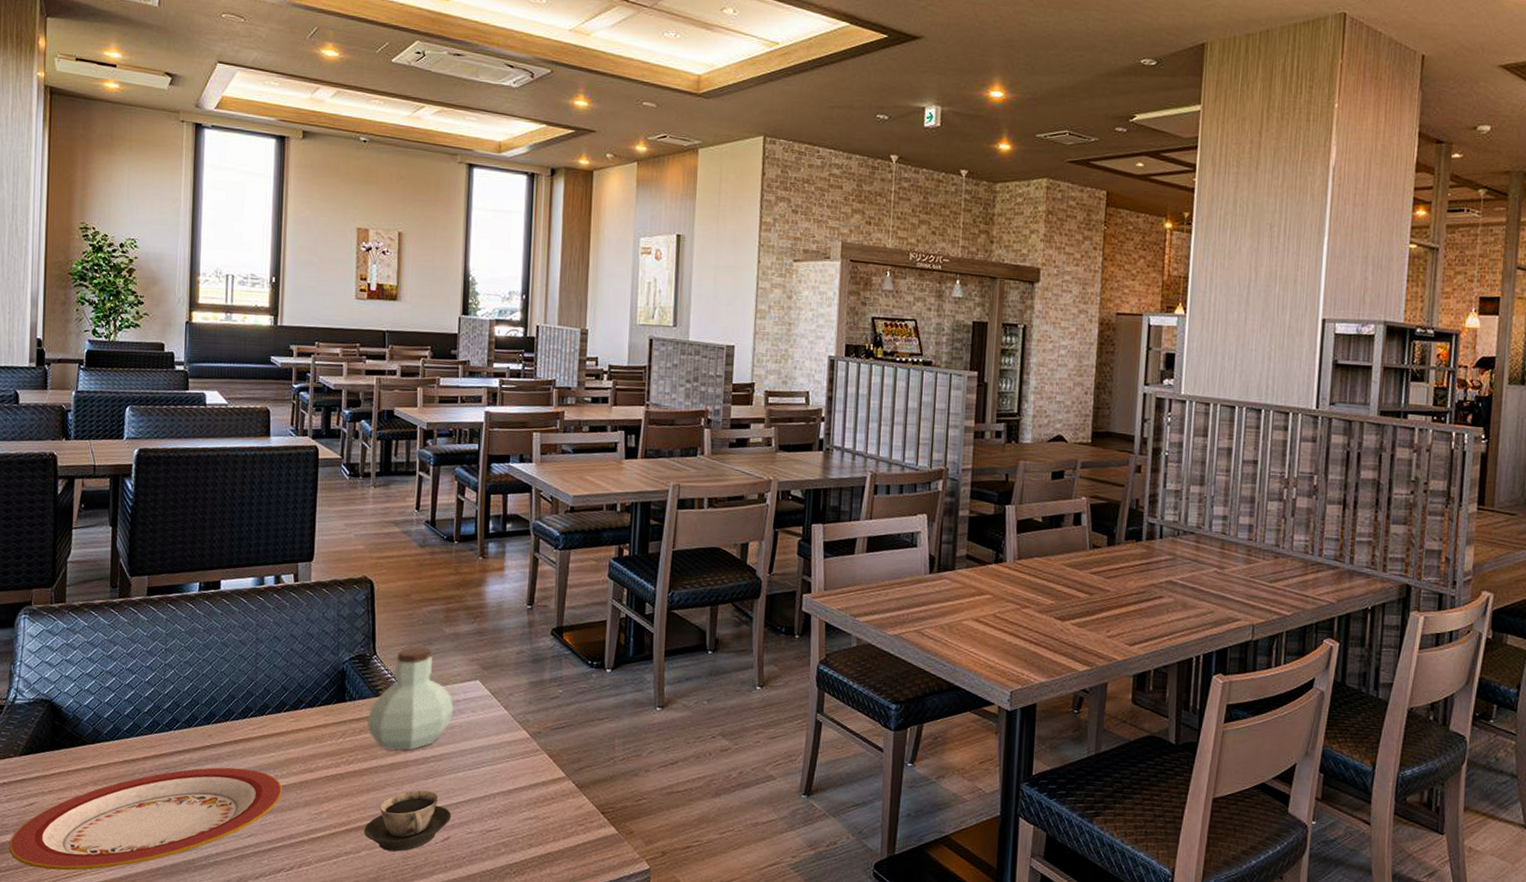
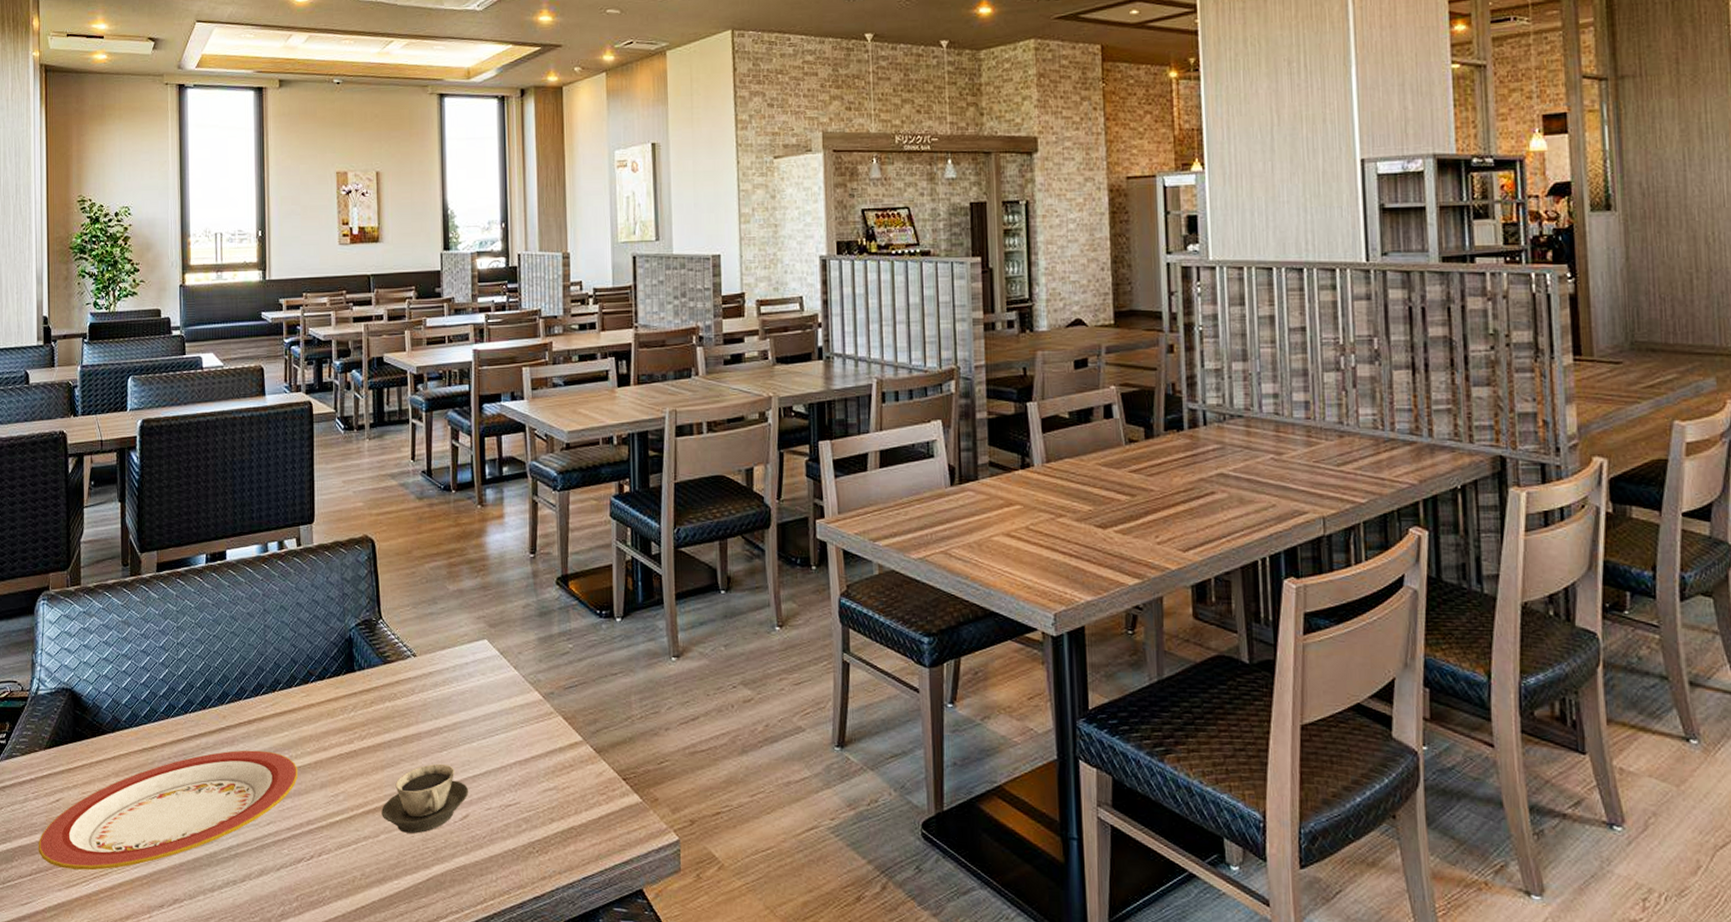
jar: present [367,646,454,751] -> none [377,606,463,722]

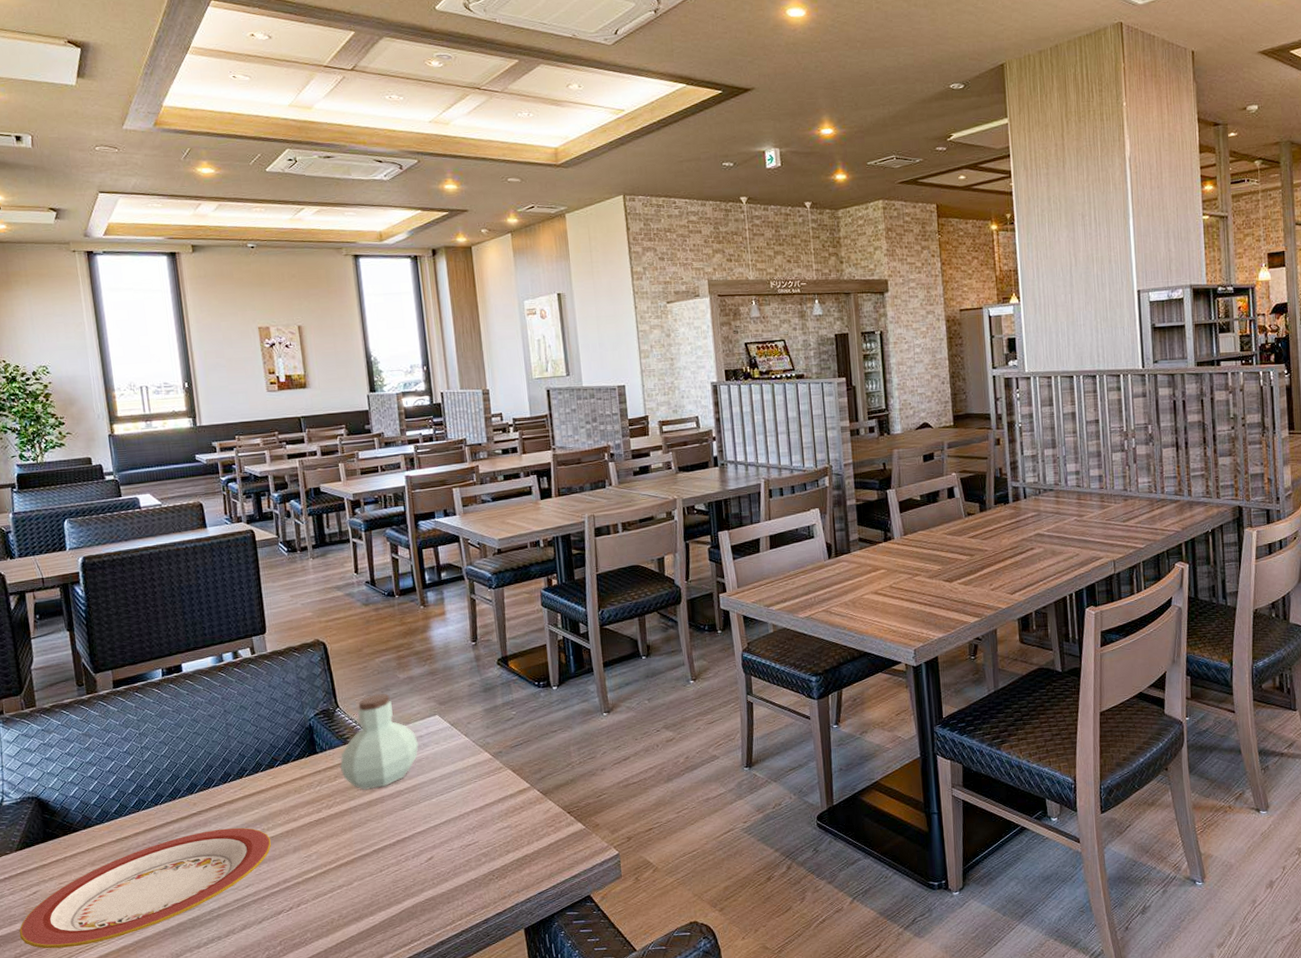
jar: none [377,606,463,722] -> present [339,693,419,790]
cup: present [381,763,469,834] -> none [353,819,432,878]

